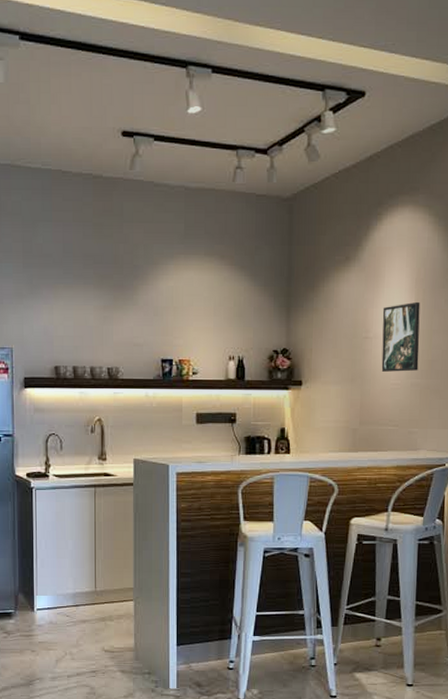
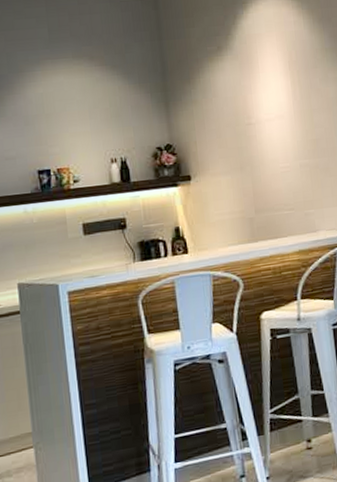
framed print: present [381,301,420,372] -> none [261,83,305,156]

